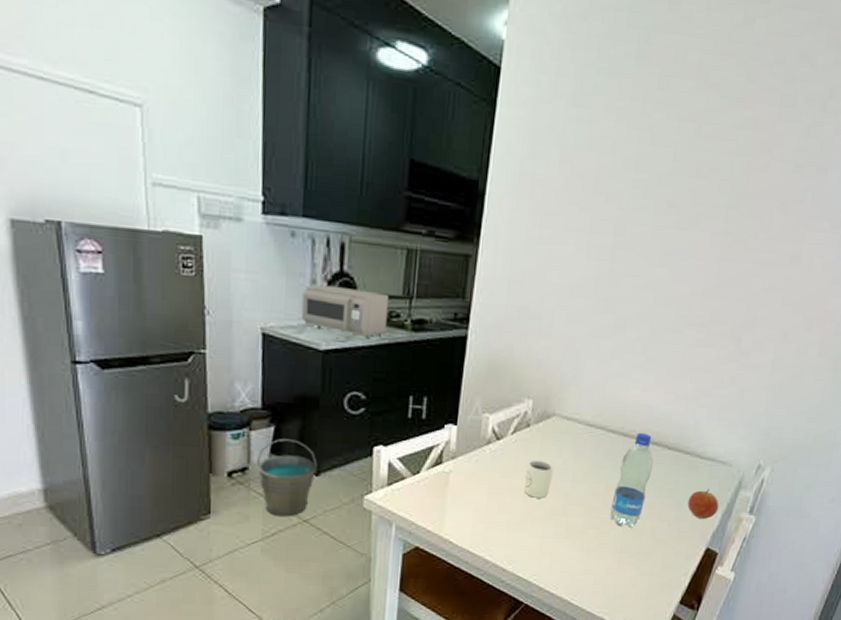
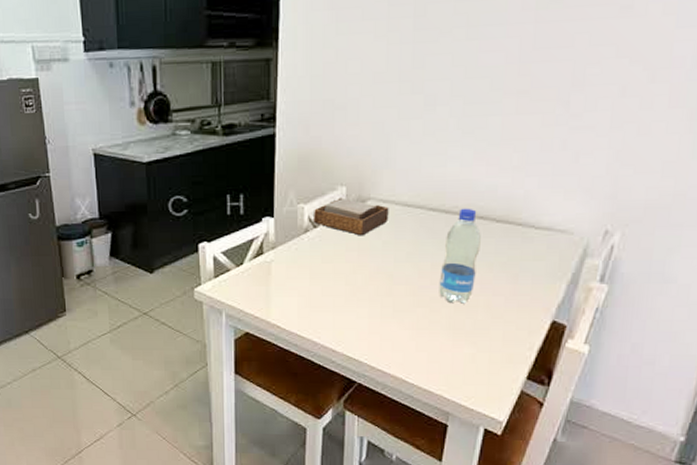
bucket: present [256,439,318,517] -> none [99,243,151,311]
microwave: present [301,285,390,340] -> none [123,104,200,148]
napkin holder: none [496,410,572,453] -> present [312,197,389,236]
mug: present [524,459,554,498] -> none [345,243,374,280]
fruit: present [687,489,720,519] -> none [525,260,563,291]

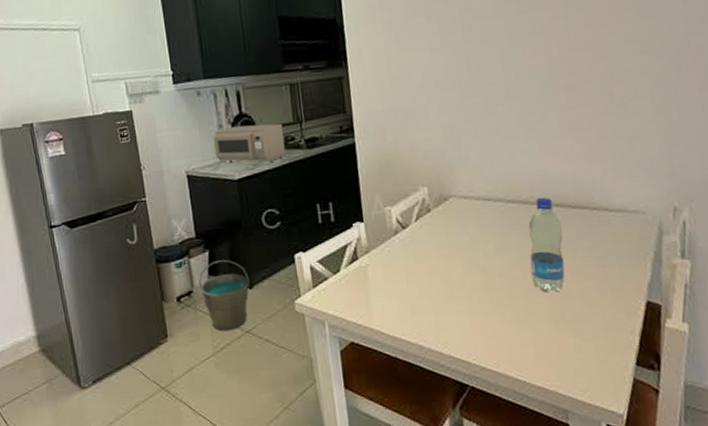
bucket: none [99,243,151,311] -> present [198,259,250,332]
microwave: none [123,104,200,148] -> present [213,123,285,164]
napkin holder: present [312,197,389,236] -> none [400,197,472,233]

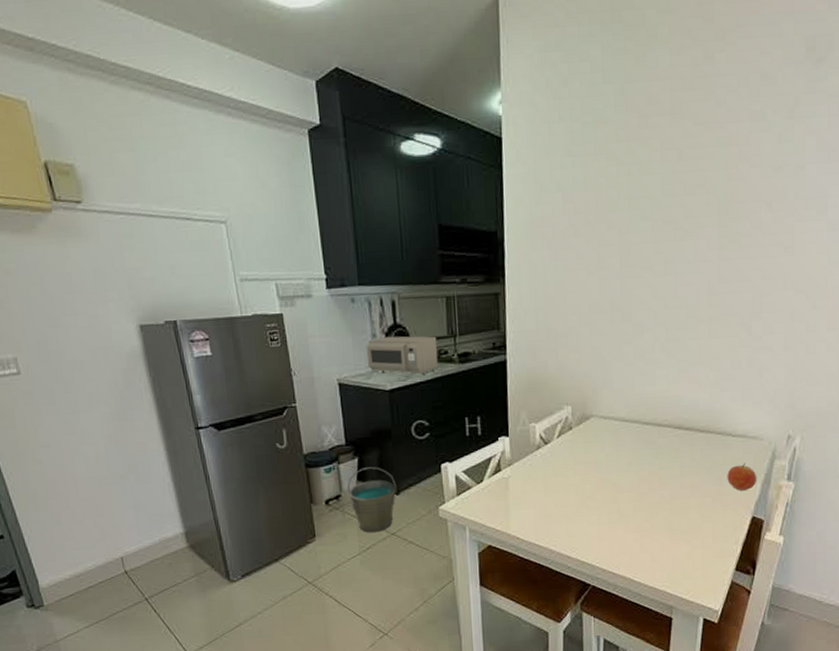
bottle: present [528,197,565,292] -> none [656,420,688,506]
fruit: none [609,240,646,272] -> present [727,463,757,491]

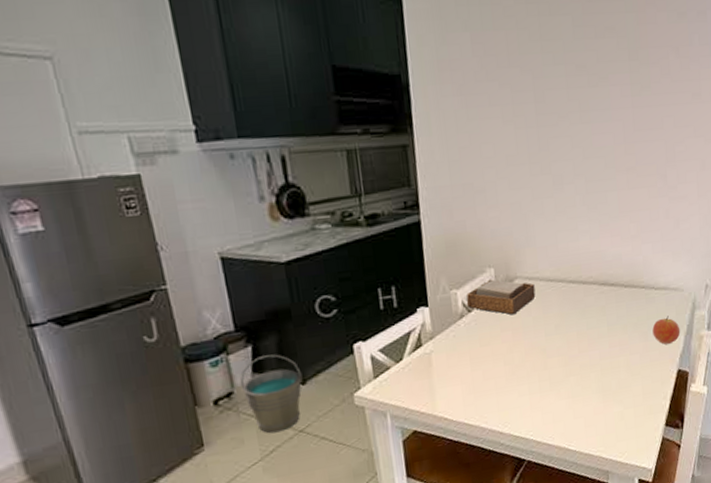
microwave: present [366,336,438,376] -> none [252,196,342,244]
napkin holder: none [543,416,610,450] -> present [466,279,536,315]

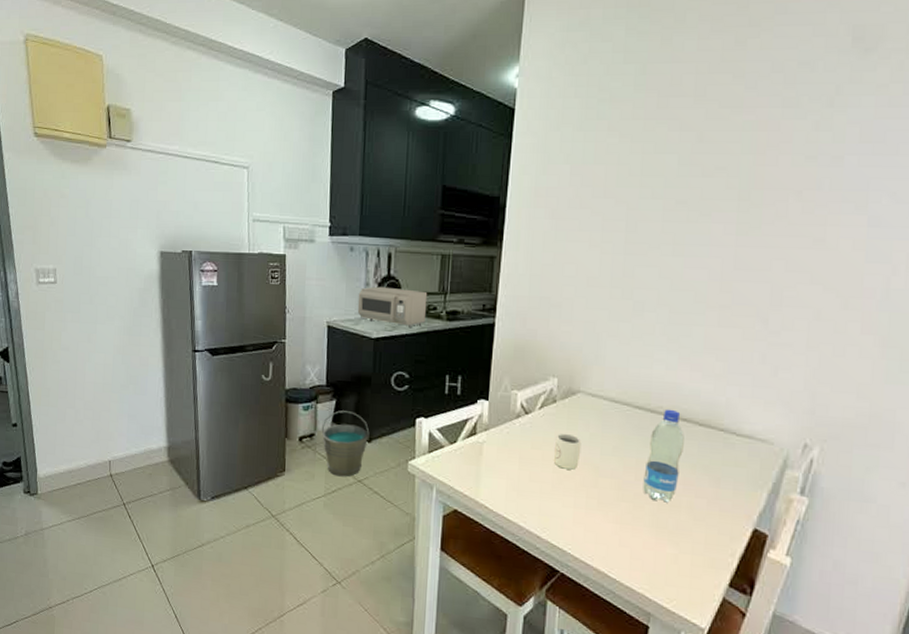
microwave: none [252,196,342,244] -> present [357,286,428,329]
napkin holder: present [466,279,536,315] -> none [525,388,597,427]
mug: none [501,322,528,359] -> present [553,433,582,470]
bottle: none [585,277,615,367] -> present [643,409,684,503]
fruit: present [652,316,681,345] -> none [727,467,764,498]

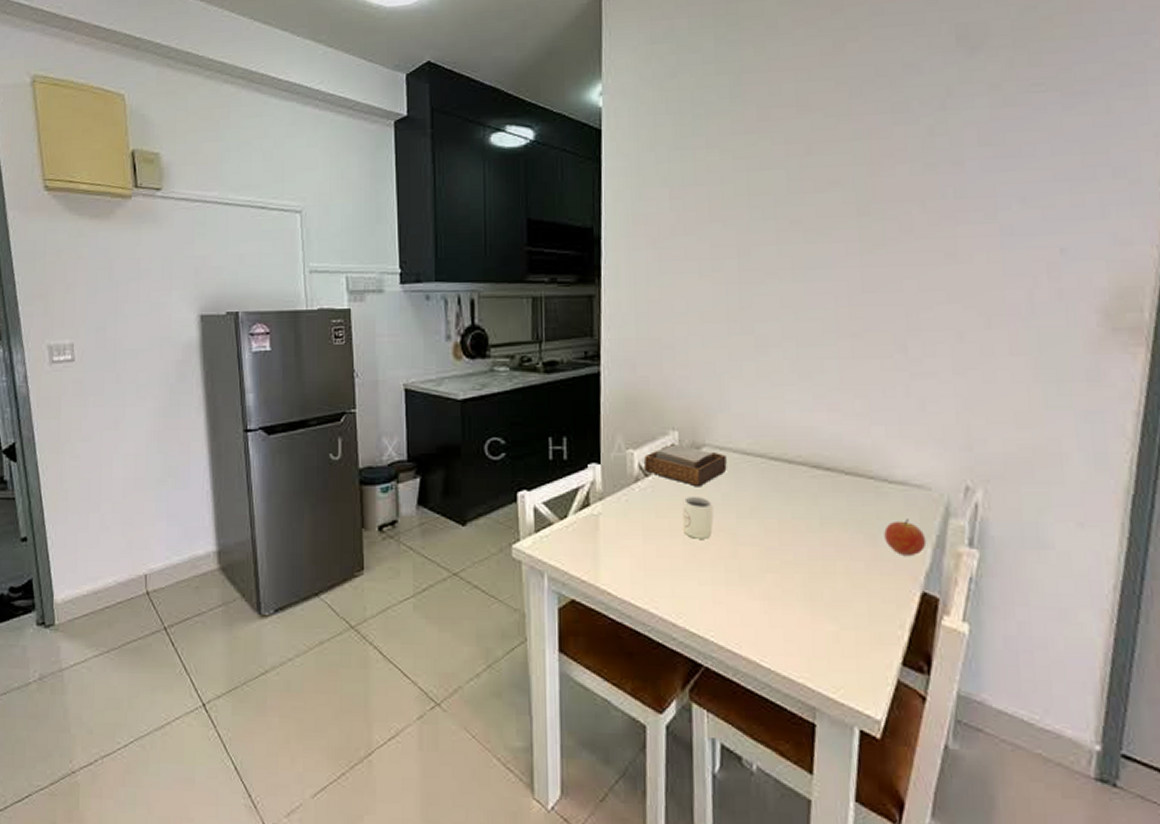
bucket: present [321,410,370,477] -> none [405,489,463,571]
microwave: present [357,286,428,329] -> none [438,338,520,386]
napkin holder: none [525,388,597,427] -> present [643,443,727,487]
bottle: present [643,409,684,503] -> none [789,457,831,569]
fruit: none [727,467,764,498] -> present [884,519,927,555]

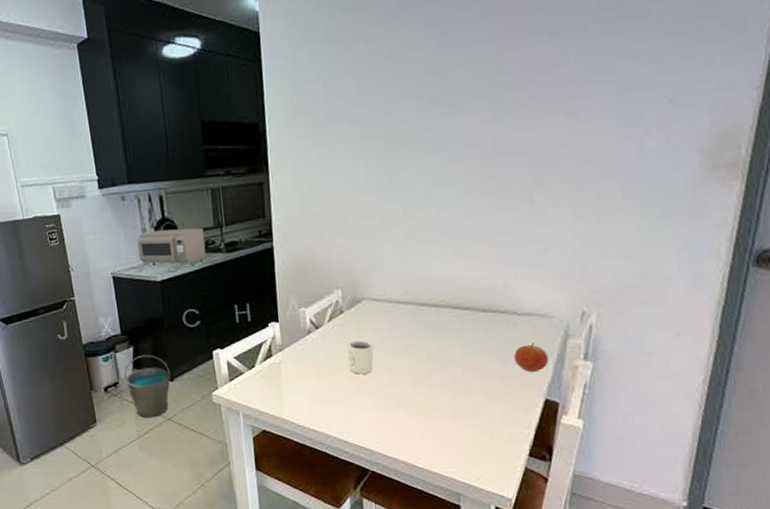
bucket: none [405,489,463,571] -> present [124,355,171,418]
microwave: none [438,338,520,386] -> present [137,227,206,266]
napkin holder: present [643,443,727,487] -> none [314,299,383,333]

